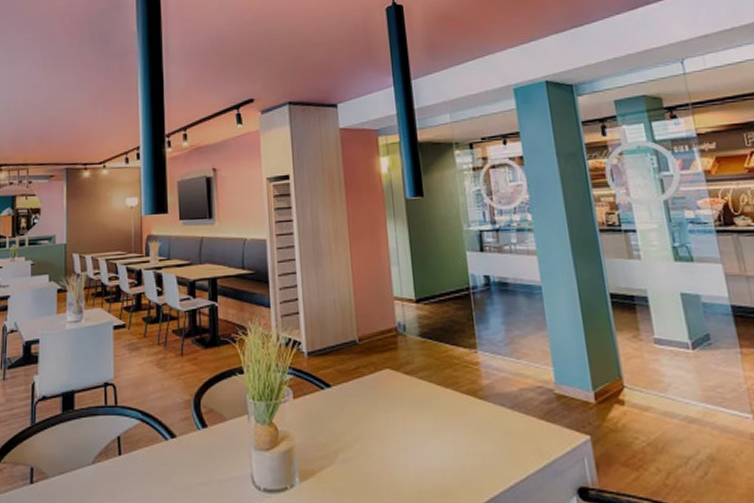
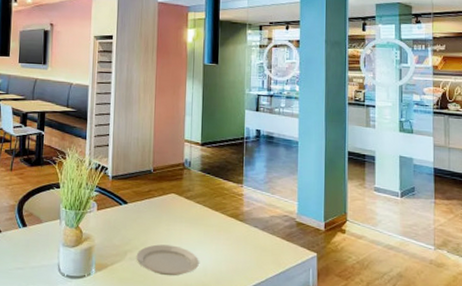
plate: none [350,438,434,481] -> present [136,244,199,276]

